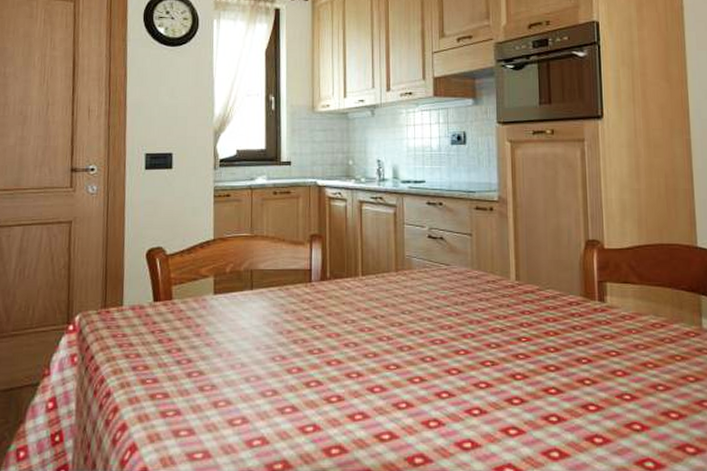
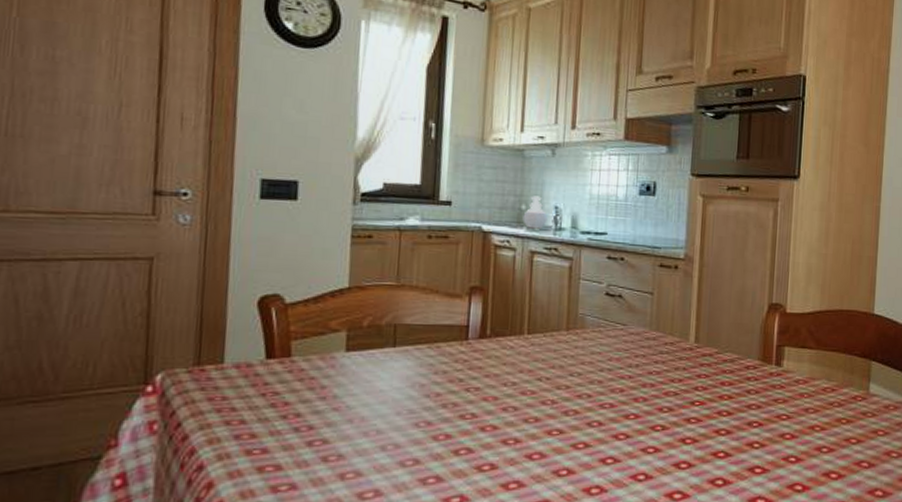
soap dispenser: none [351,152,372,181] -> present [523,196,548,229]

